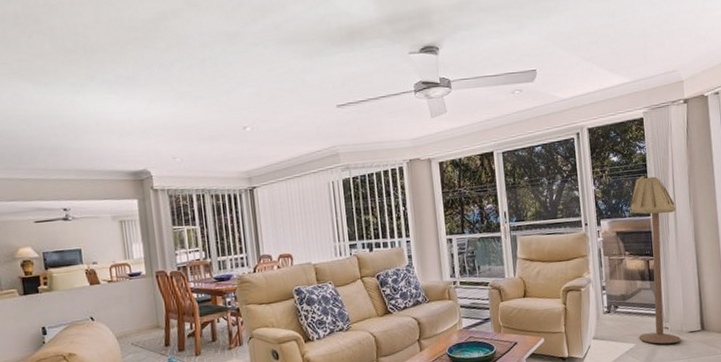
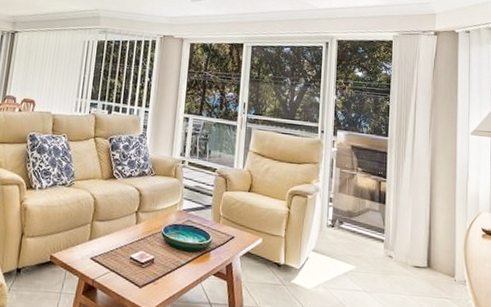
floor lamp: present [629,175,681,344] -> none [361,95,415,275]

